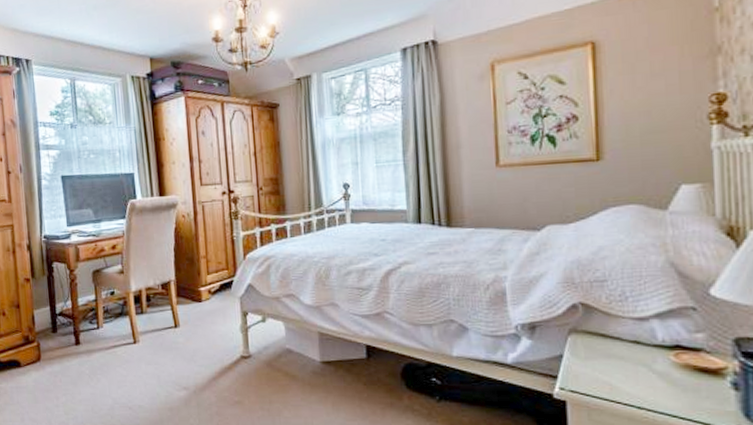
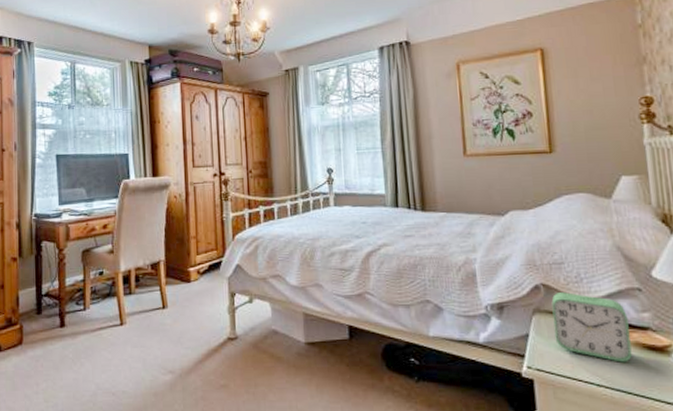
alarm clock: none [590,312,680,385] -> present [551,292,632,362]

